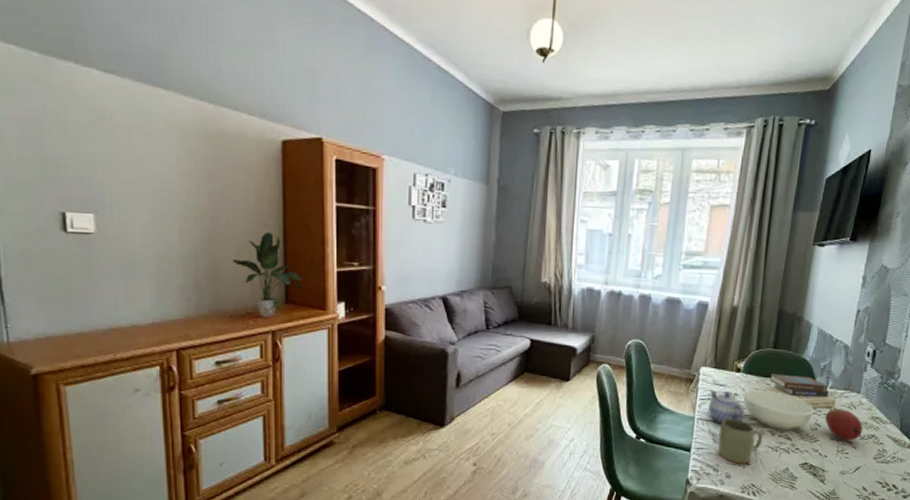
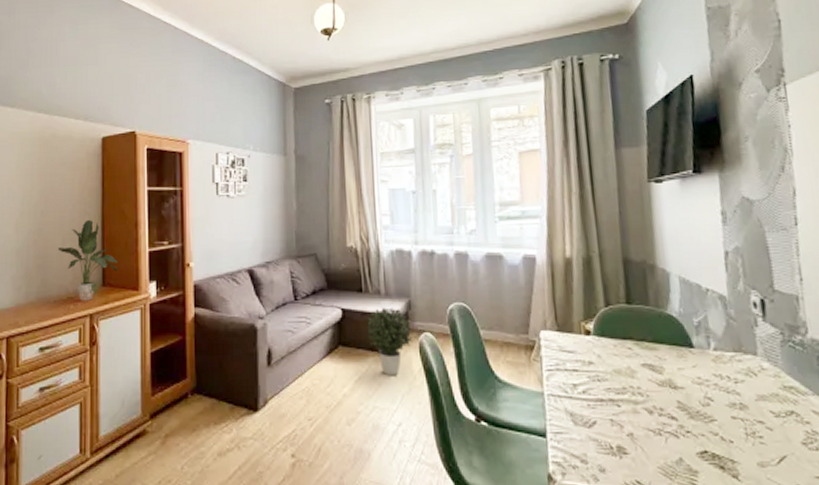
potted plant: none [552,340,592,400] -> present [367,307,413,376]
teapot: present [708,390,746,424] -> none [557,358,610,401]
mug: present [717,418,763,464] -> none [577,393,639,453]
bowl: present [743,390,814,430] -> none [600,356,700,407]
books: present [765,374,837,408] -> none [626,335,728,376]
fruit: present [825,409,863,441] -> none [716,377,776,419]

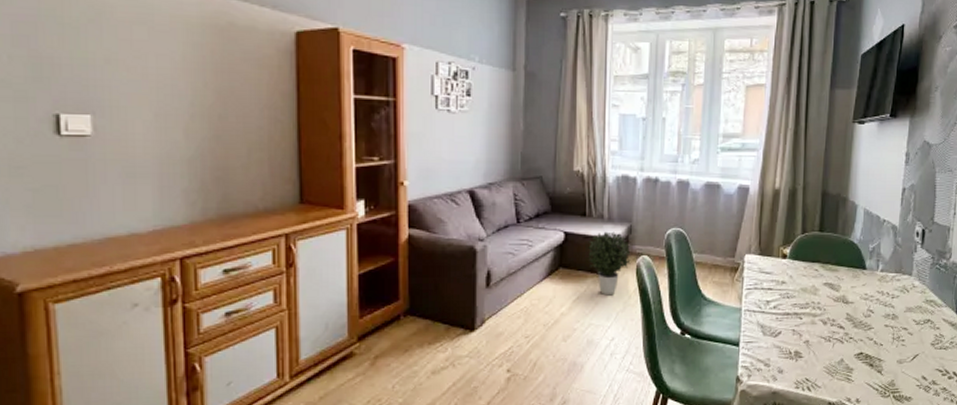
potted plant: present [57,219,118,301] -> none [241,127,319,219]

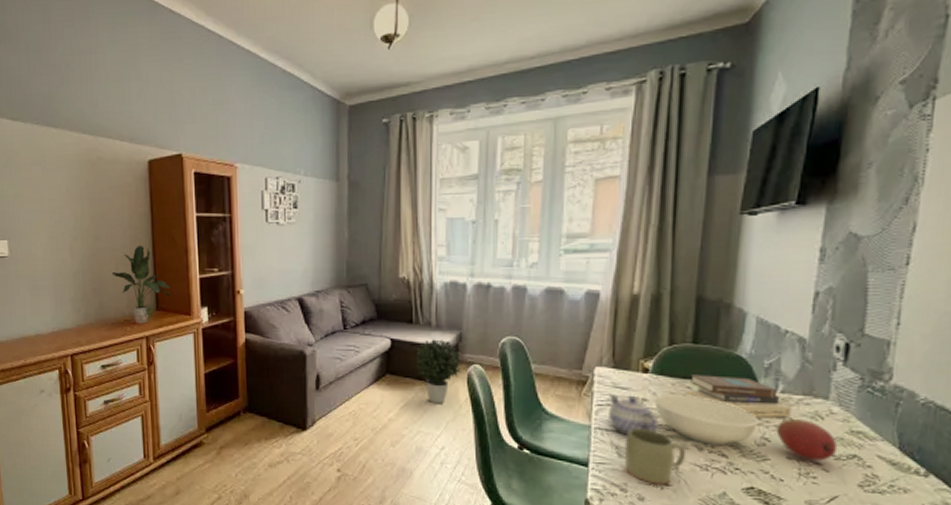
potted plant: none [241,127,319,219] -> present [111,245,170,324]
teapot: none [756,279,796,315] -> present [609,394,661,435]
mug: none [767,308,815,357] -> present [623,428,687,485]
bowl: none [791,276,866,319] -> present [655,394,759,445]
books: none [813,258,888,293] -> present [684,375,793,418]
fruit: none [878,293,918,327] -> present [776,419,838,461]

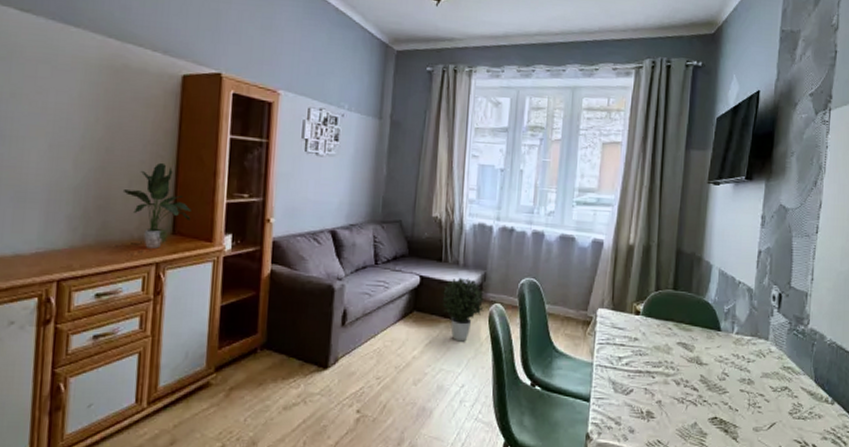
teapot: present [609,394,661,435] -> none [607,334,648,372]
mug: present [623,428,687,485] -> none [618,365,668,417]
bowl: present [655,394,759,445] -> none [644,334,721,380]
books: present [684,375,793,418] -> none [667,317,744,355]
fruit: present [776,419,838,461] -> none [733,357,775,393]

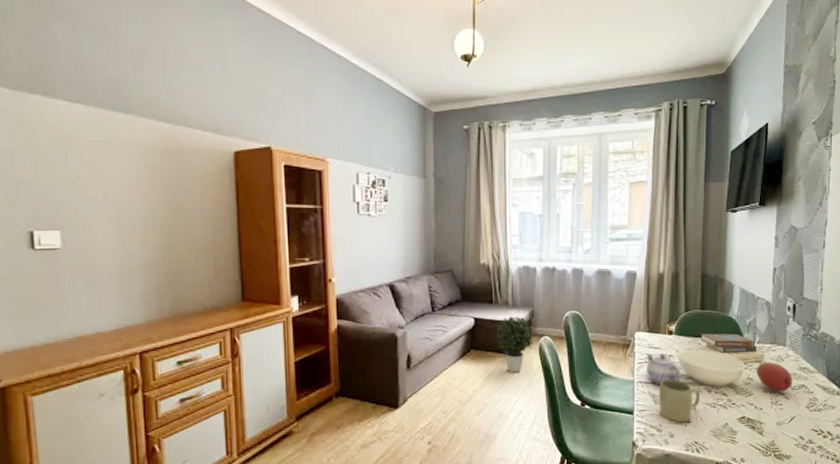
potted plant: present [122,162,191,249] -> none [190,235,258,316]
teapot: none [607,334,648,372] -> present [646,353,682,386]
mug: none [618,365,668,417] -> present [658,379,701,423]
bowl: none [644,334,721,380] -> present [678,350,745,387]
books: none [667,317,744,355] -> present [697,333,765,363]
fruit: none [733,357,775,393] -> present [756,362,793,392]

